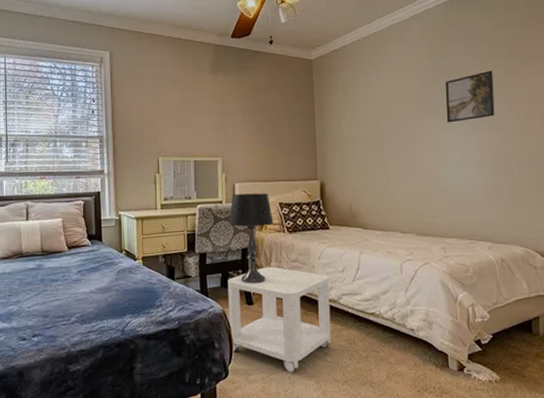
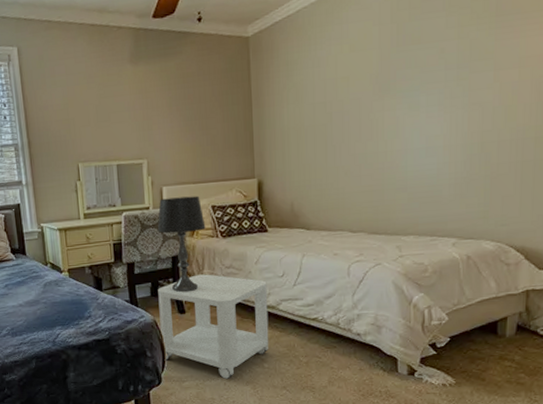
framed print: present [445,70,495,123] -> none [411,31,474,102]

